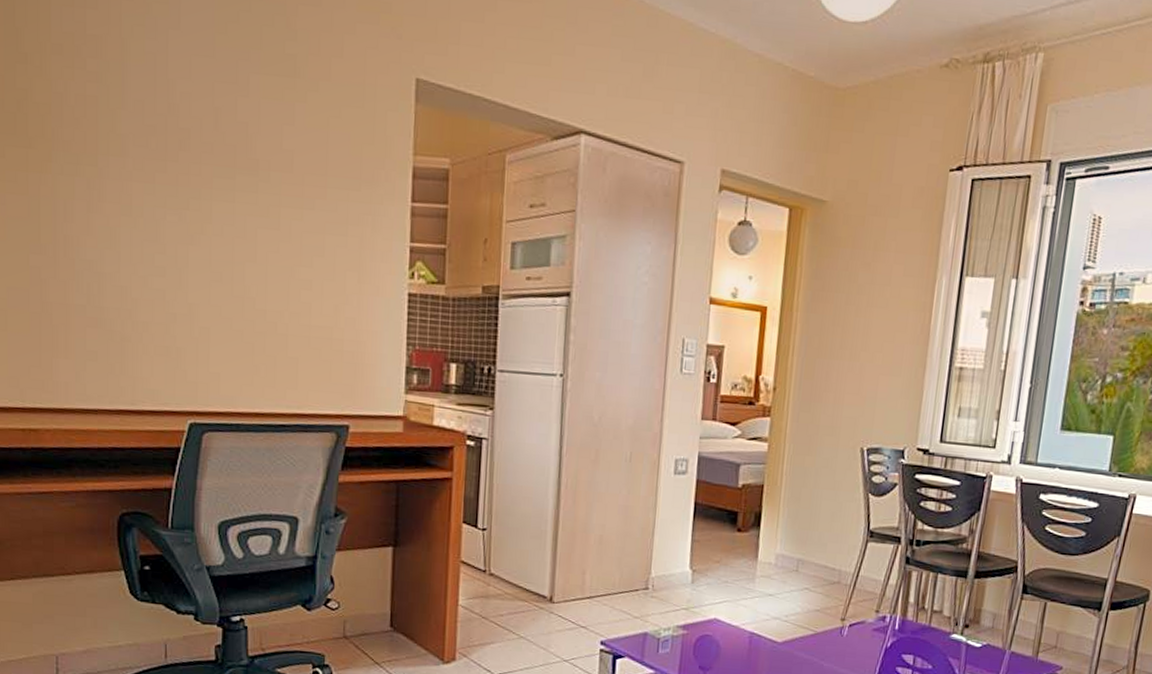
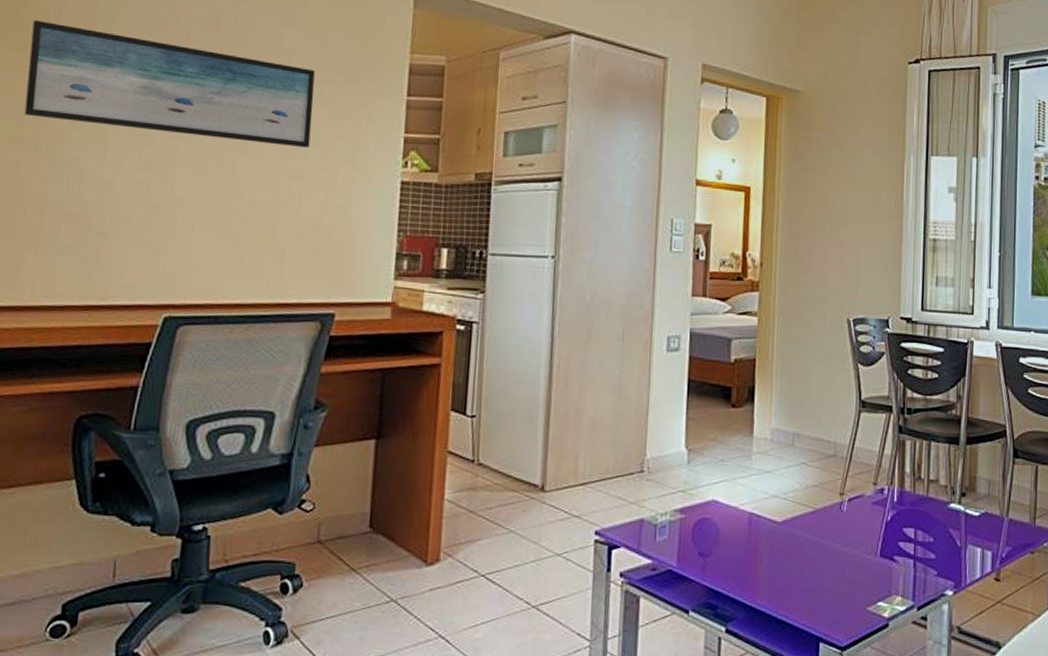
wall art: none [37,115,318,257] -> present [24,19,315,148]

